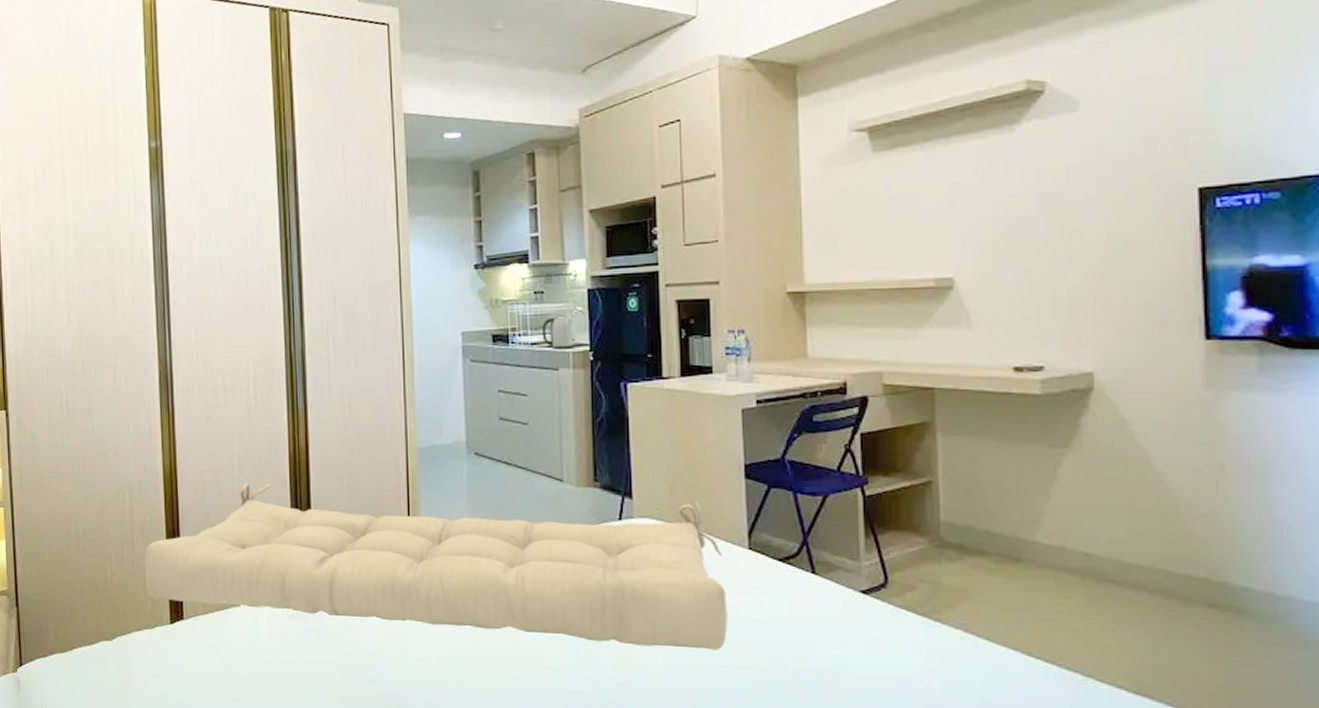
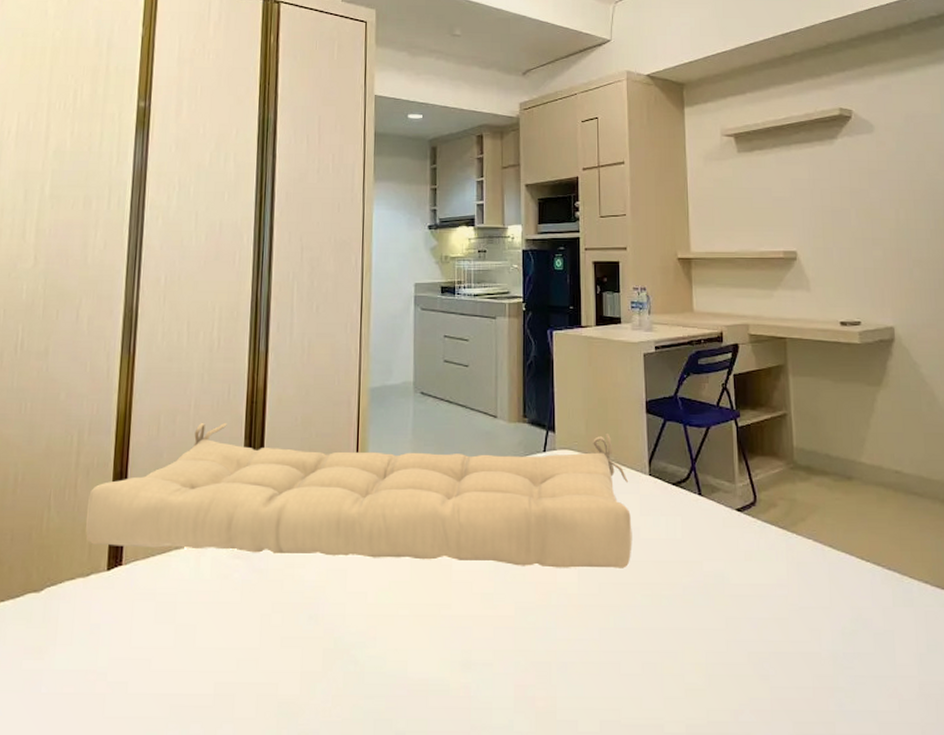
kettle: present [542,315,574,350] -> none [484,271,510,301]

